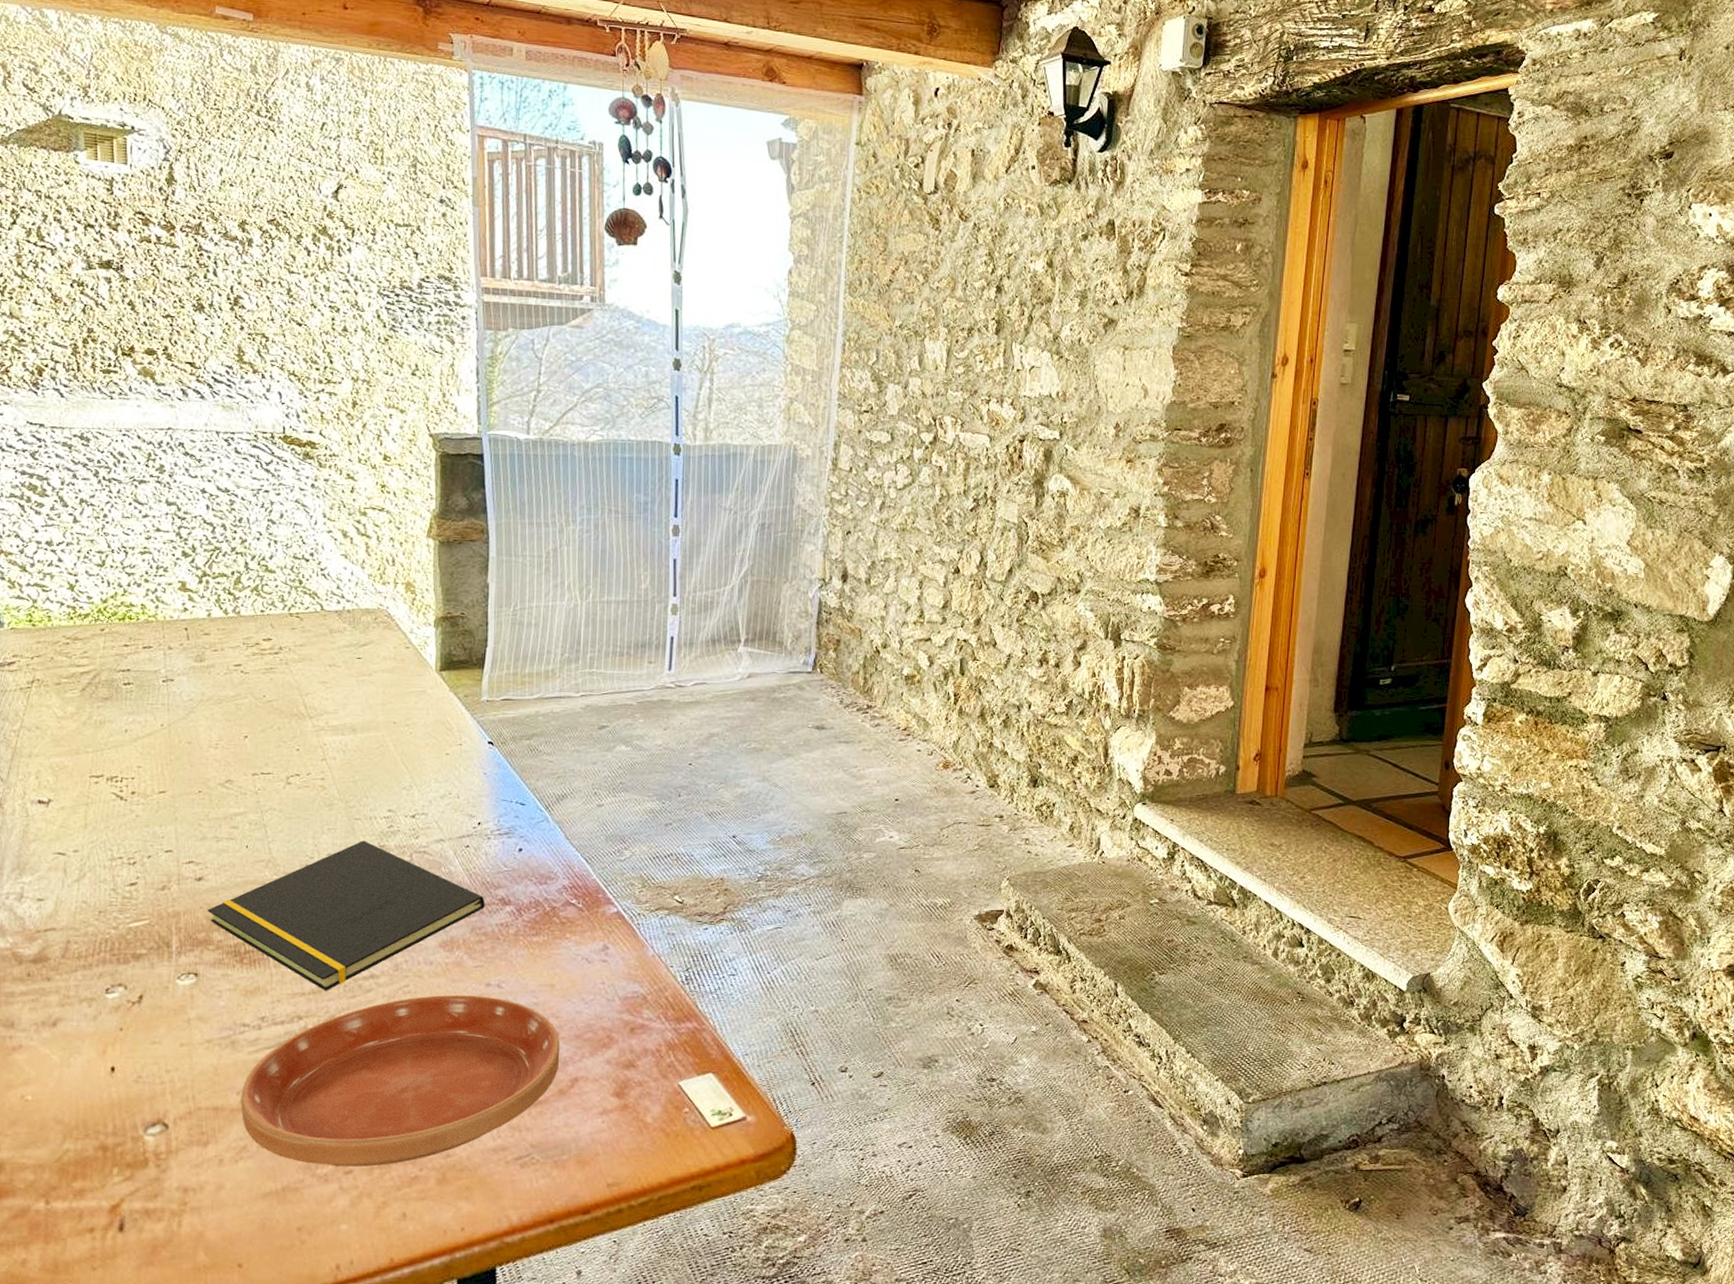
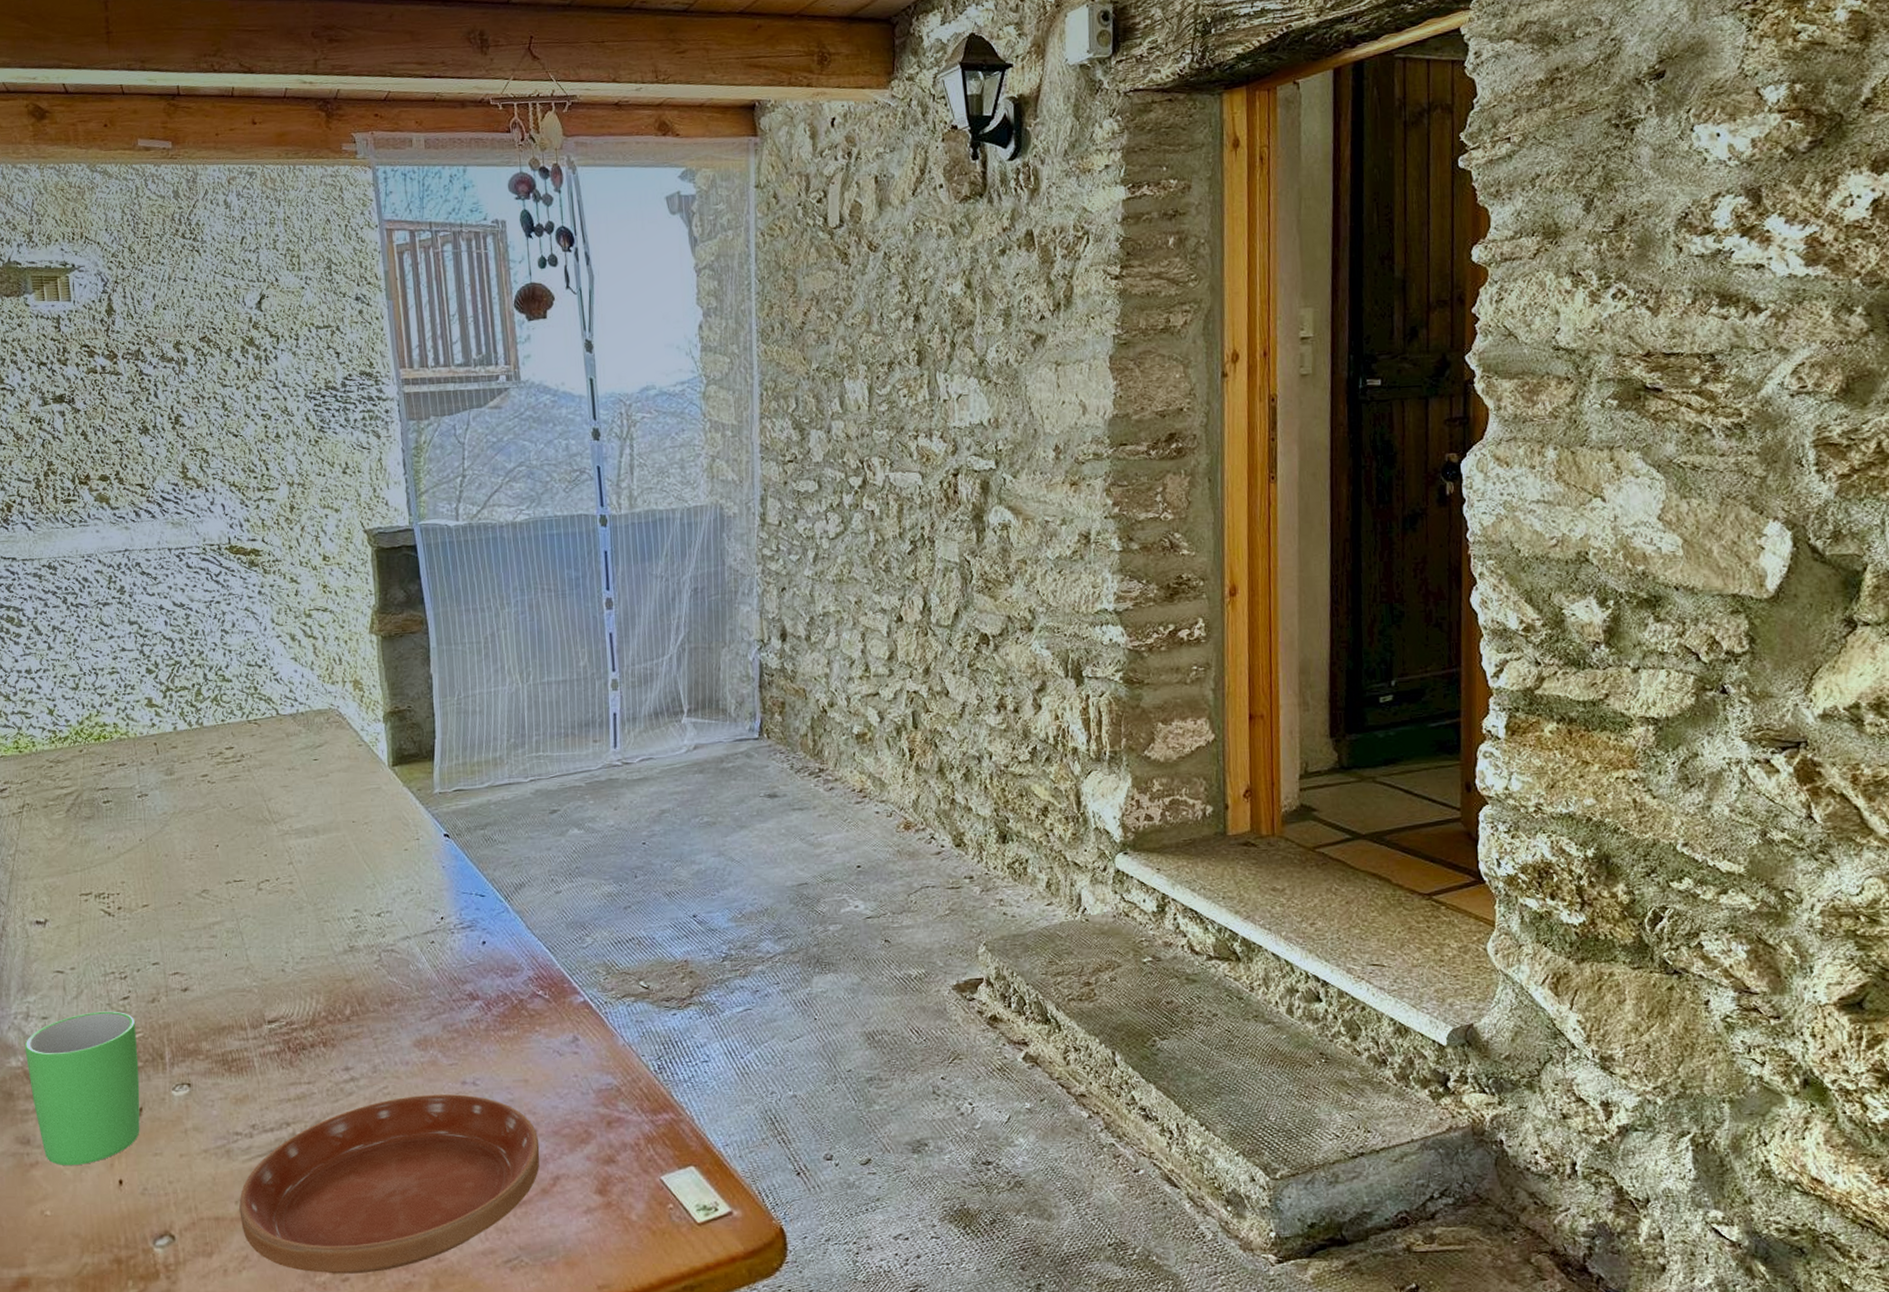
mug: none [15,896,142,1051] -> present [24,1011,140,1166]
notepad: present [208,840,485,991] -> none [195,942,454,1096]

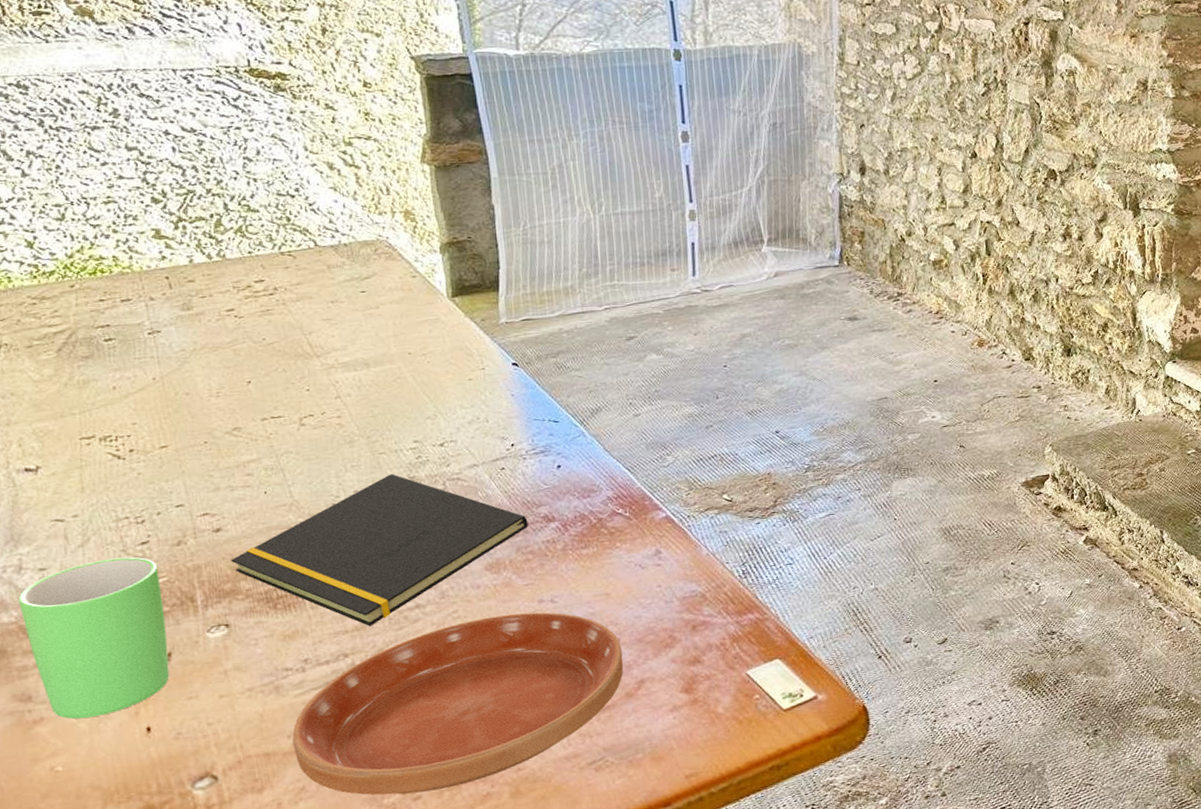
notepad: none [195,942,454,1096] -> present [231,474,528,627]

